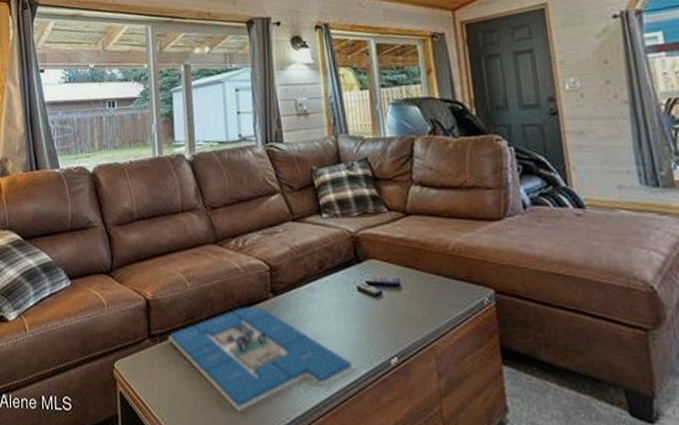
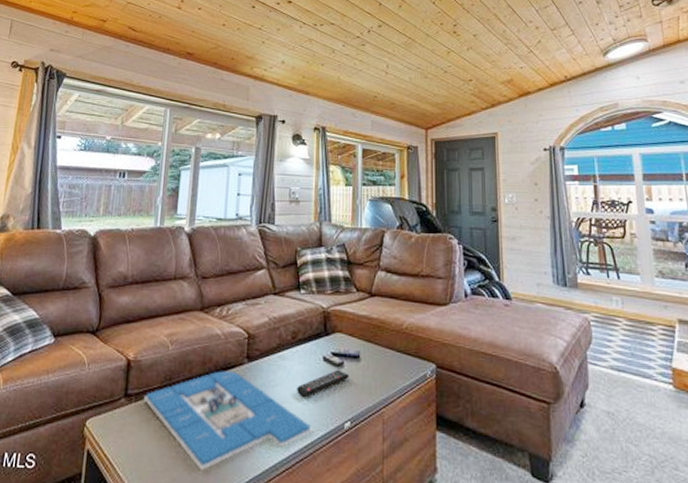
remote control: none [331,300,391,333] -> present [297,369,350,398]

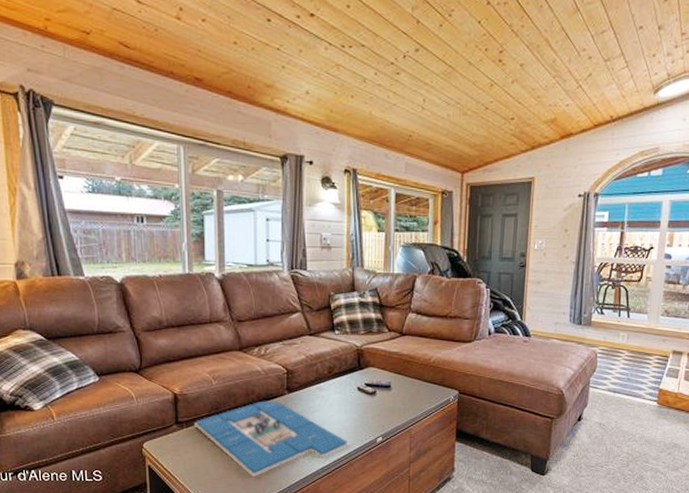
remote control: present [297,369,350,398] -> none [334,397,382,420]

